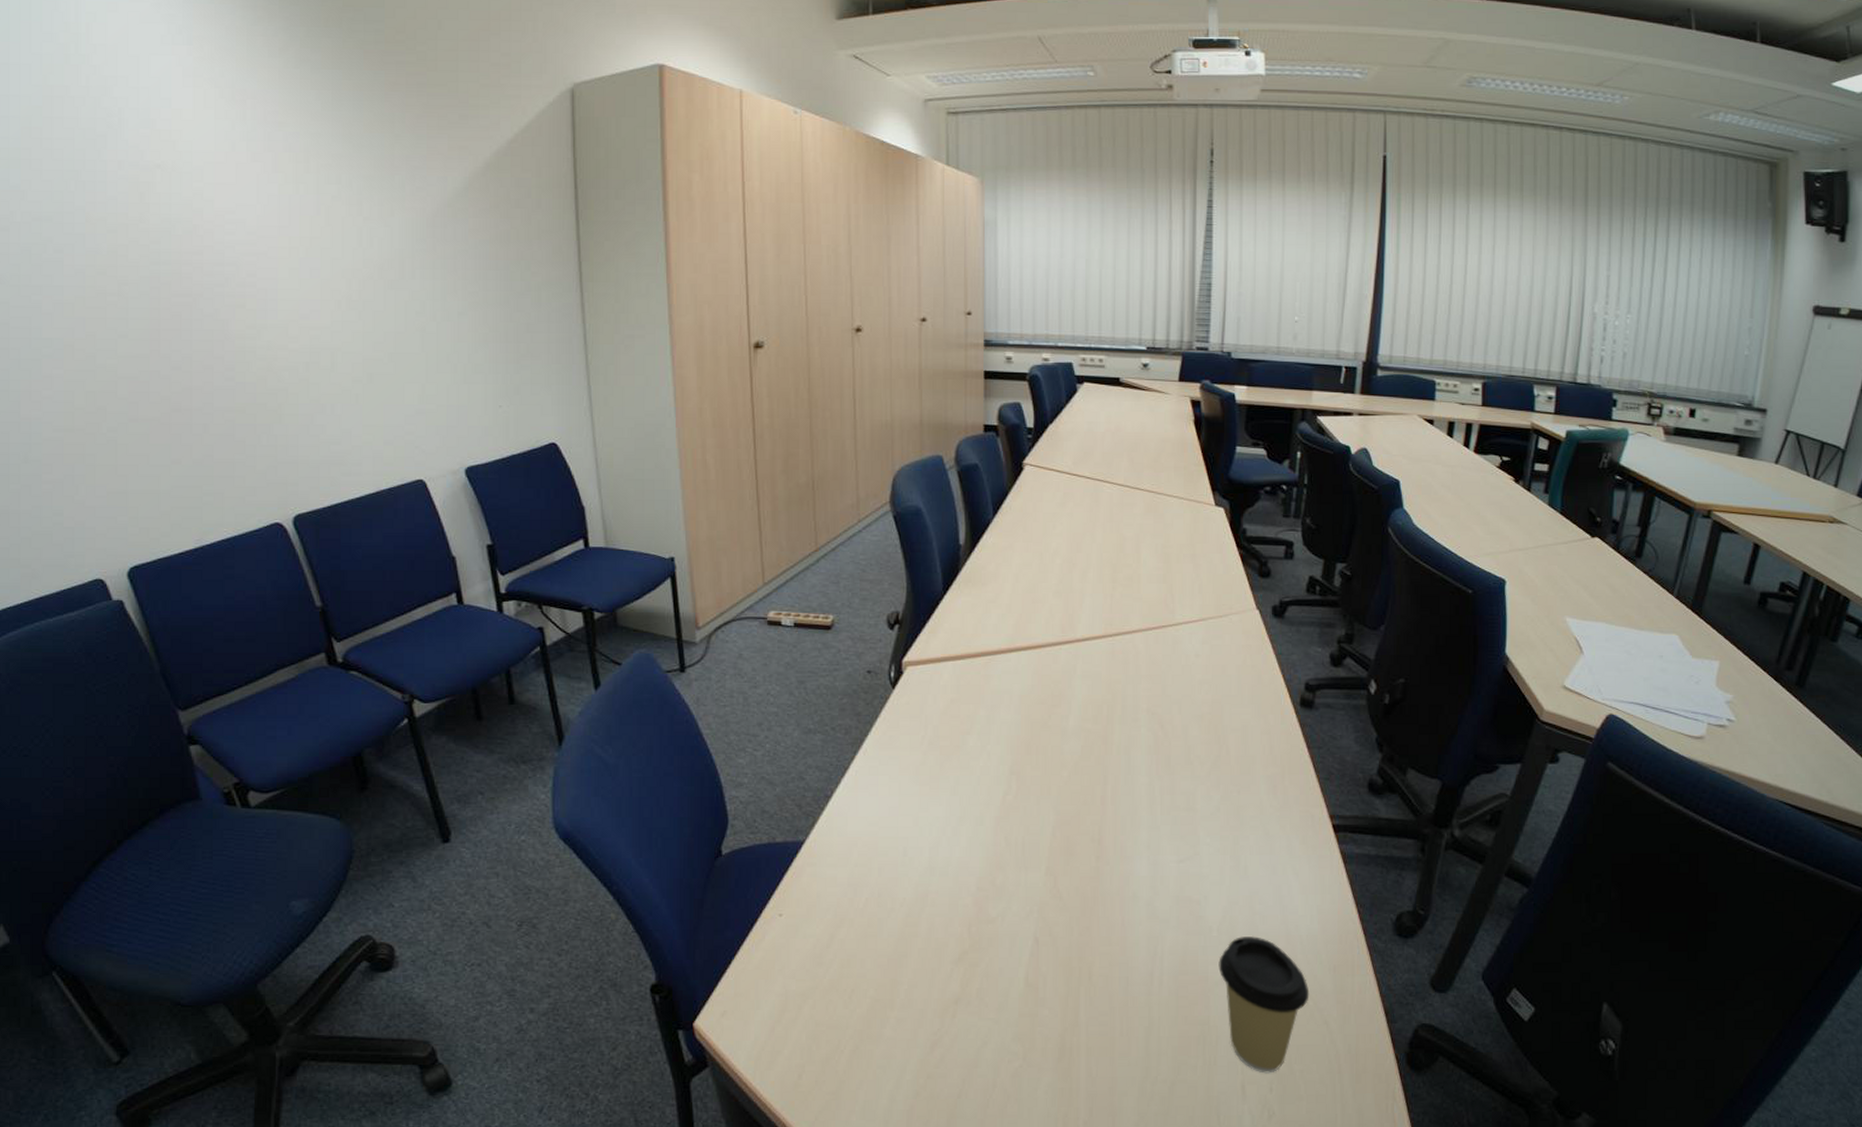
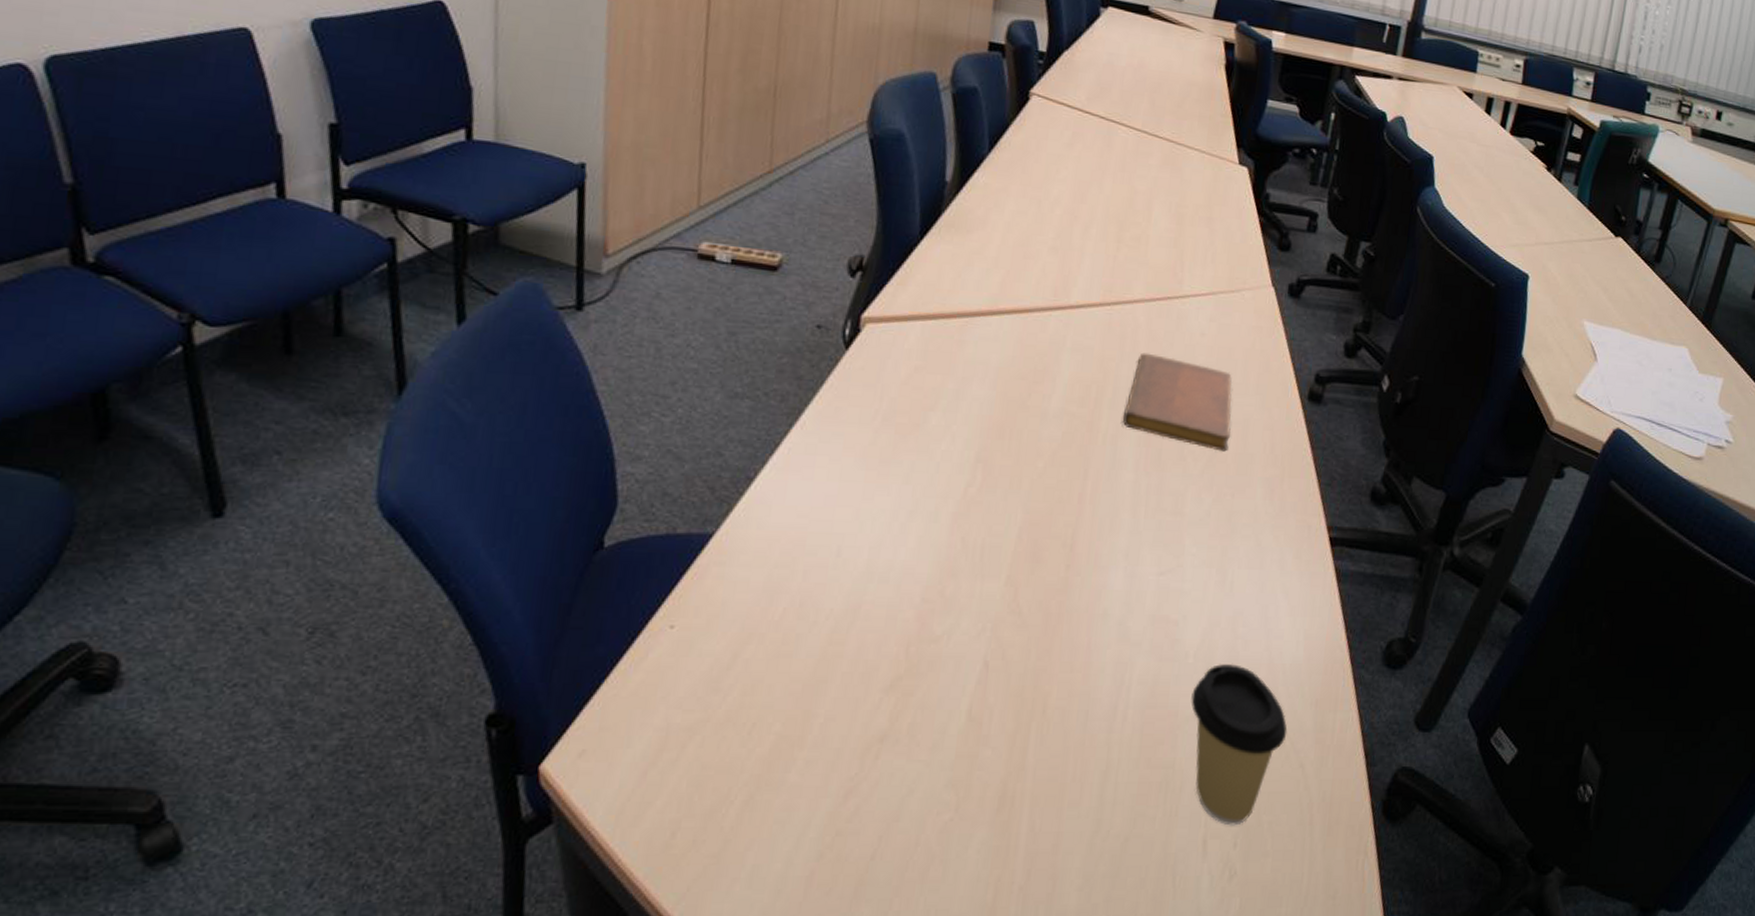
notebook: none [1132,675,1231,755] -> present [1122,352,1233,452]

